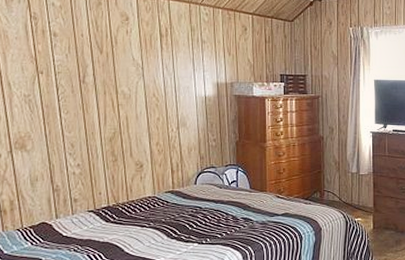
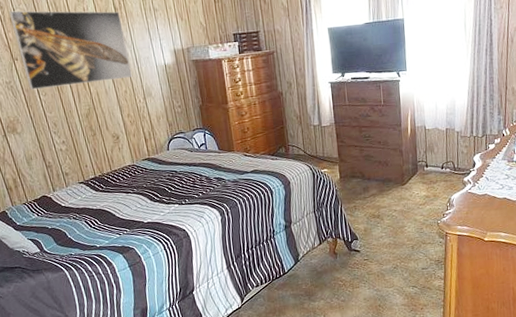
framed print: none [43,23,168,107] -> present [9,10,132,90]

